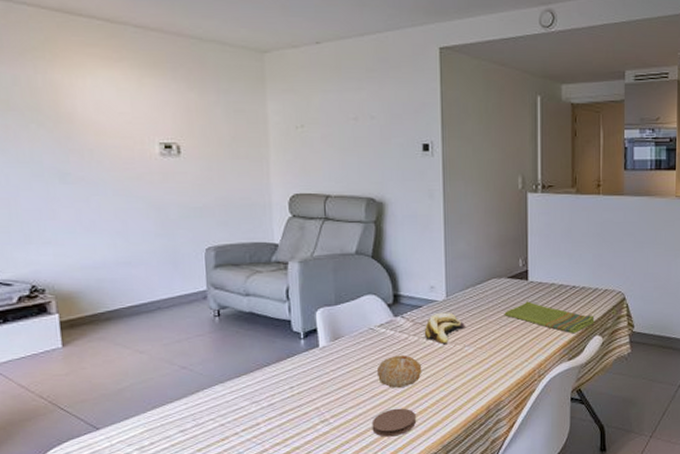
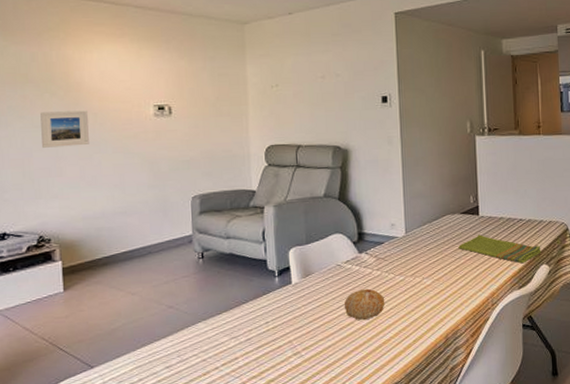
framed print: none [26,145,85,187] -> present [40,110,89,148]
coaster: present [371,408,416,437] -> none [340,339,380,368]
banana: present [424,312,466,345] -> none [386,247,424,278]

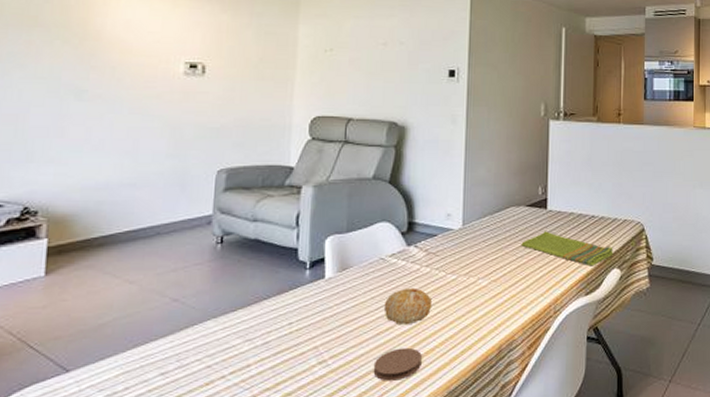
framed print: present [40,110,89,148] -> none [43,61,104,103]
coaster: none [340,339,380,368] -> present [373,347,422,381]

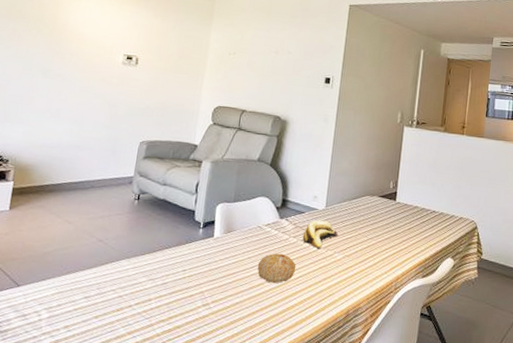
coaster: present [373,347,422,381] -> none [244,301,284,328]
banana: none [437,241,482,277] -> present [302,219,339,249]
dish towel: present [521,231,613,267] -> none [372,219,449,254]

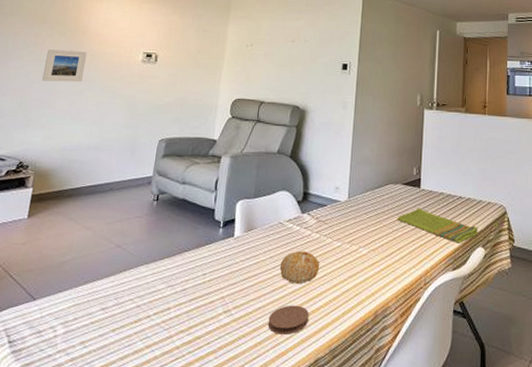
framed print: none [20,46,66,81] -> present [42,49,87,82]
coaster: none [244,301,284,328] -> present [268,305,309,335]
banana: present [302,219,339,249] -> none [325,212,363,244]
dish towel: none [372,219,449,254] -> present [397,208,478,244]

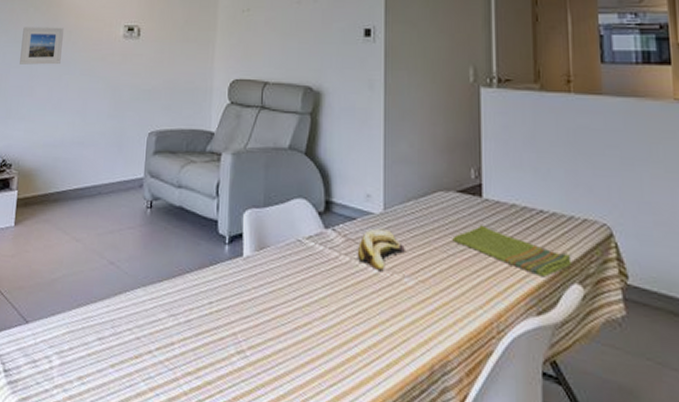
coaster: present [268,305,309,335] -> none [291,349,343,389]
fruit: present [279,250,320,284] -> none [301,277,353,322]
banana: none [325,212,363,244] -> present [357,228,406,272]

